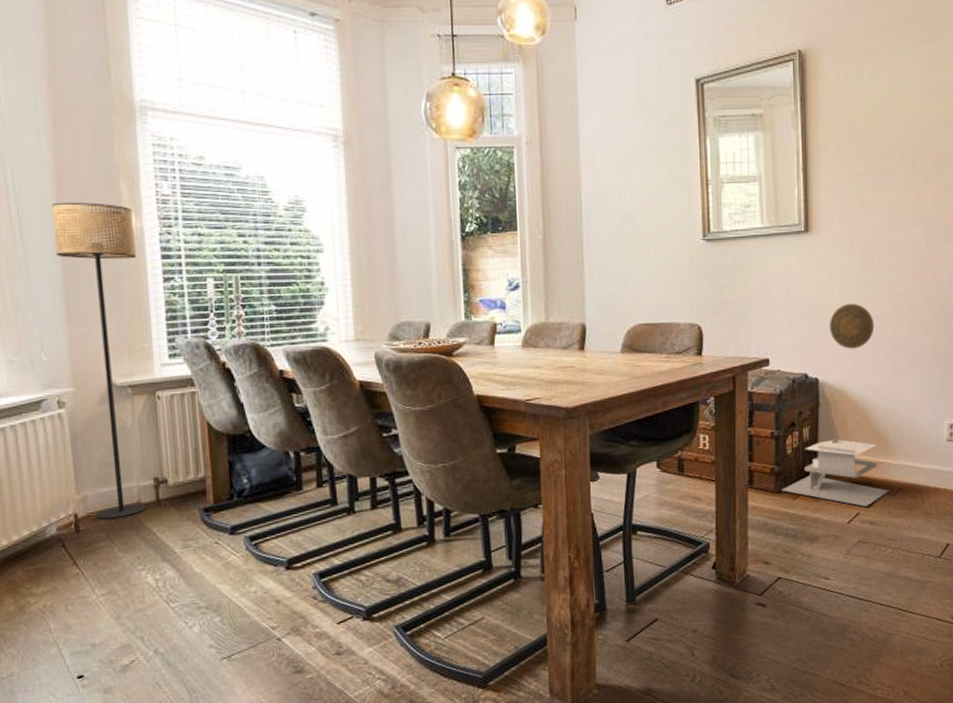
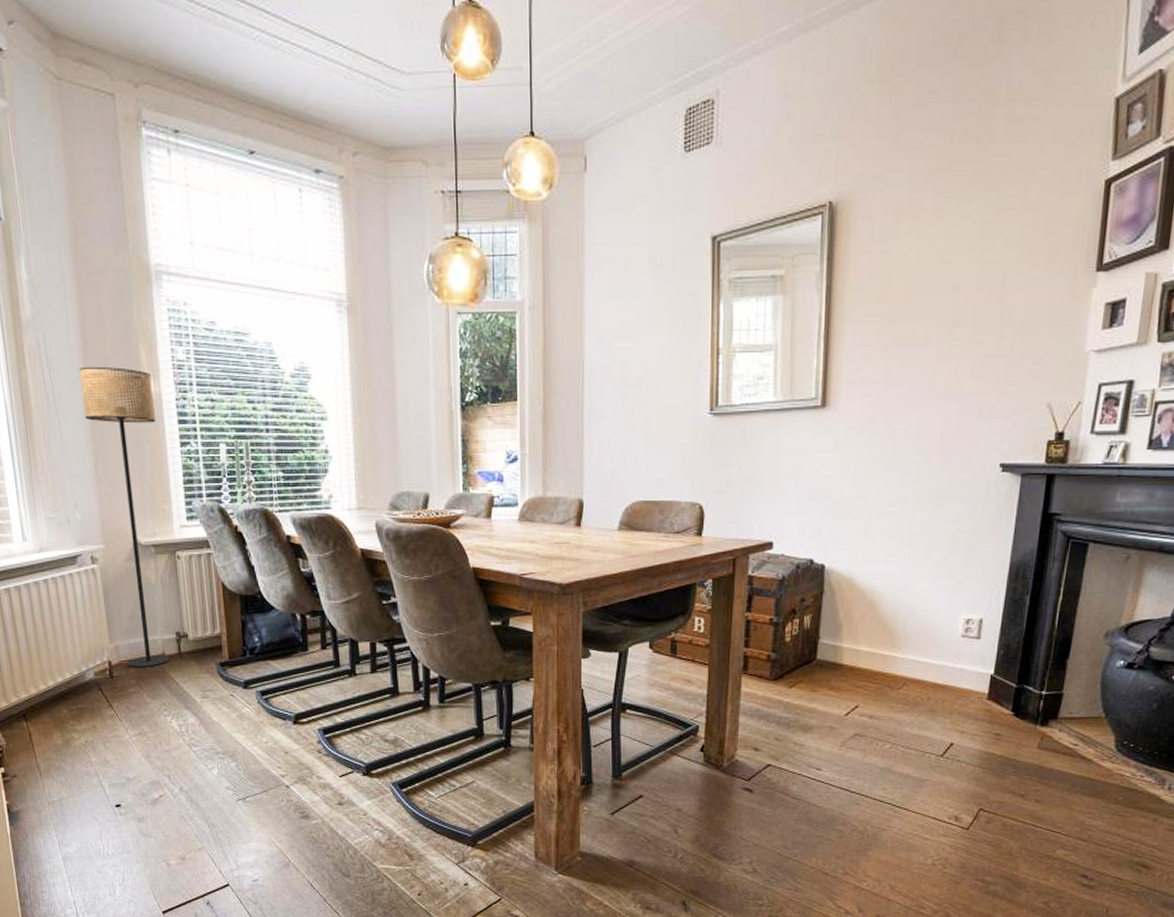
architectural model: present [781,437,889,507] -> none [776,626,892,699]
decorative plate: present [830,303,875,349] -> none [841,485,891,535]

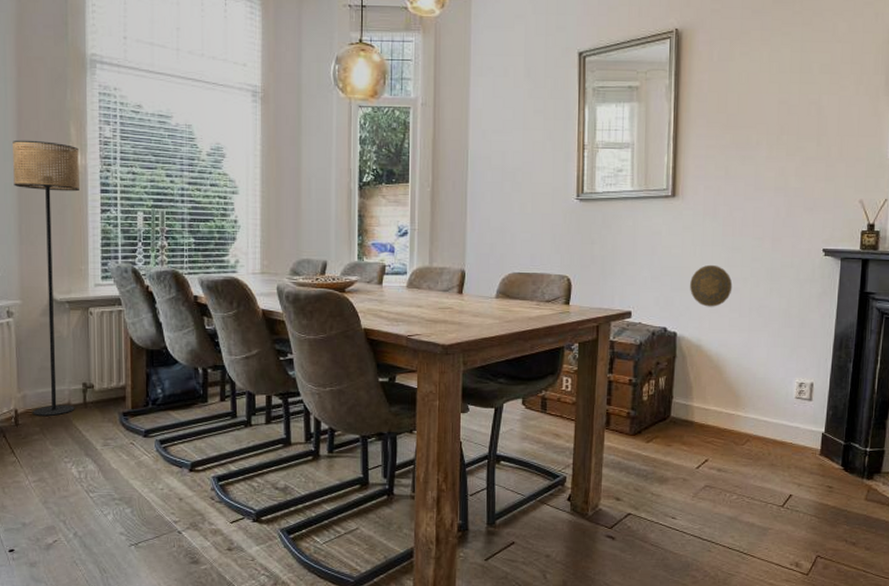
decorative plate: none [841,485,891,535] -> present [690,264,733,307]

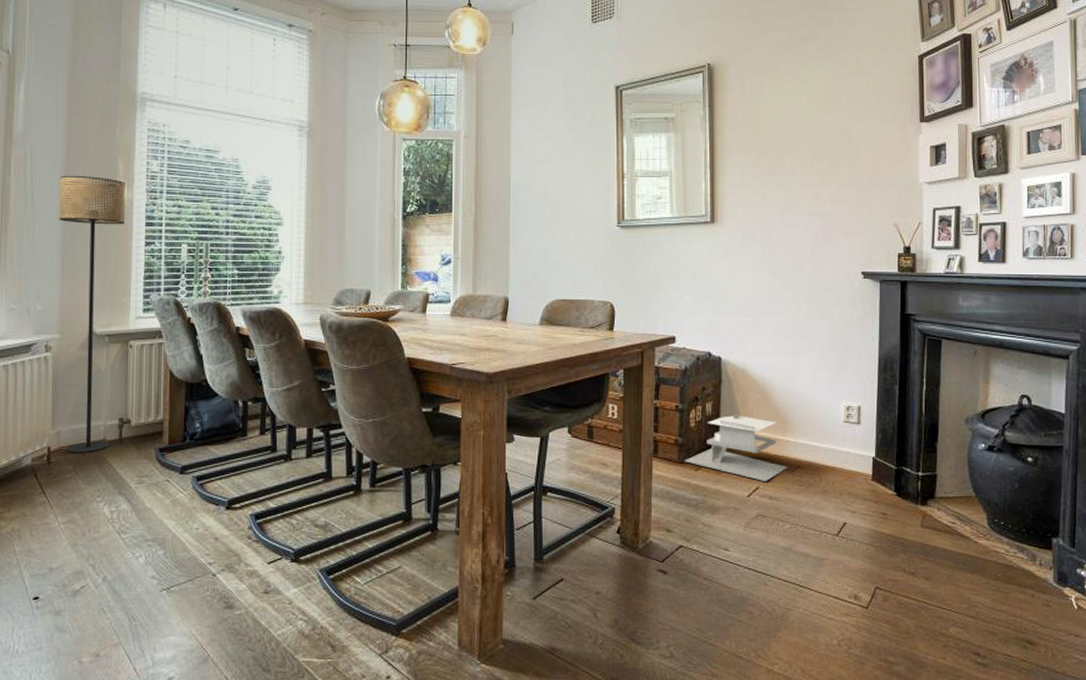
architectural model: none [635,387,737,454] -> present [684,413,788,481]
decorative plate: present [690,264,733,307] -> none [733,288,775,331]

